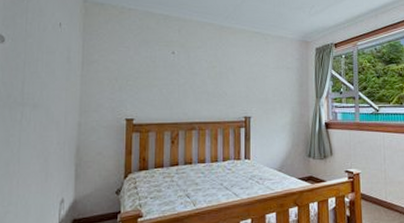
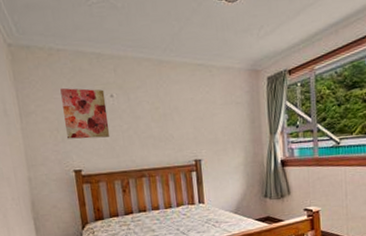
wall art: none [124,42,167,90] -> present [60,87,110,139]

